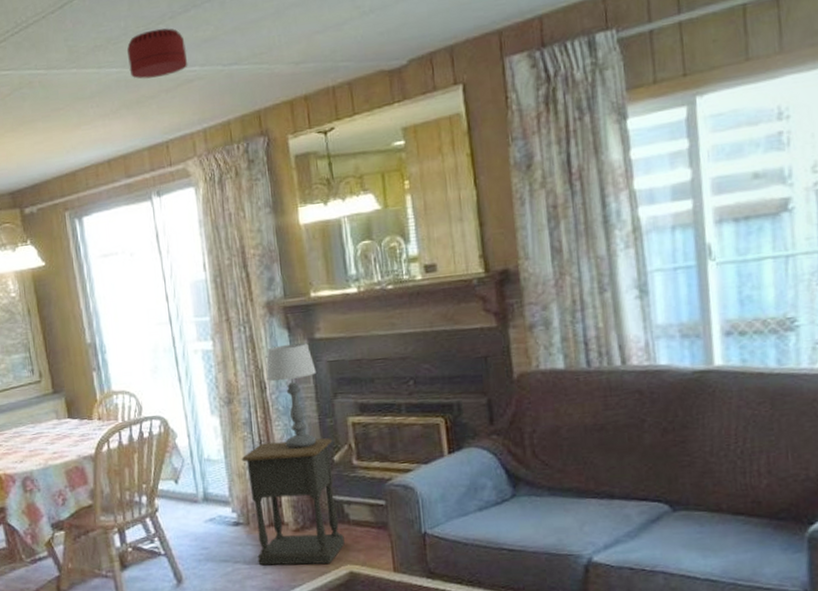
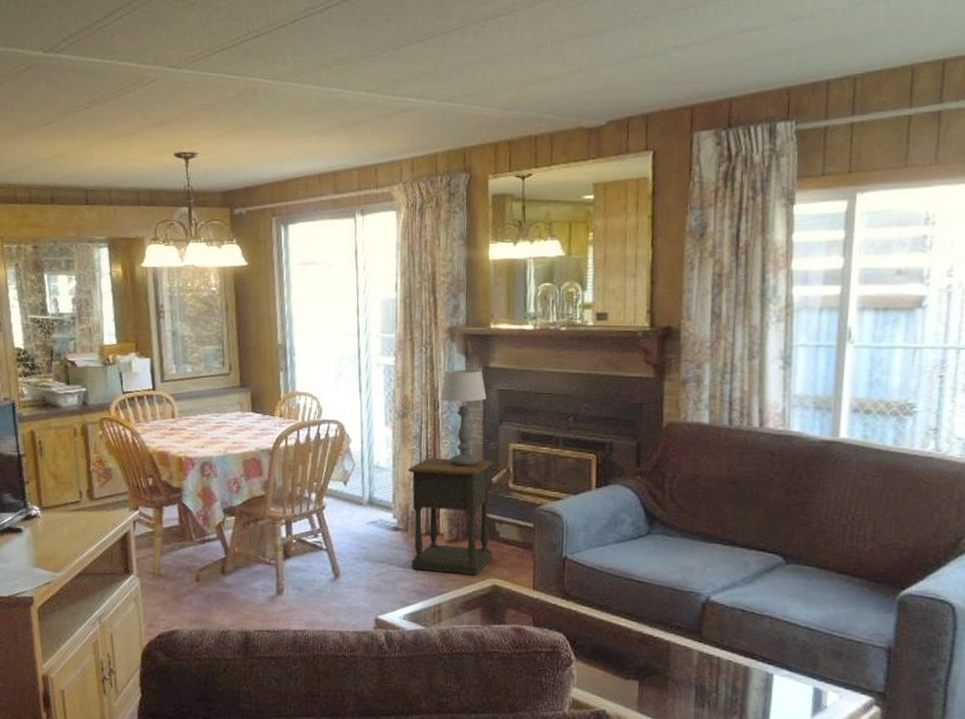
smoke detector: present [126,28,188,79] -> none [349,57,406,102]

